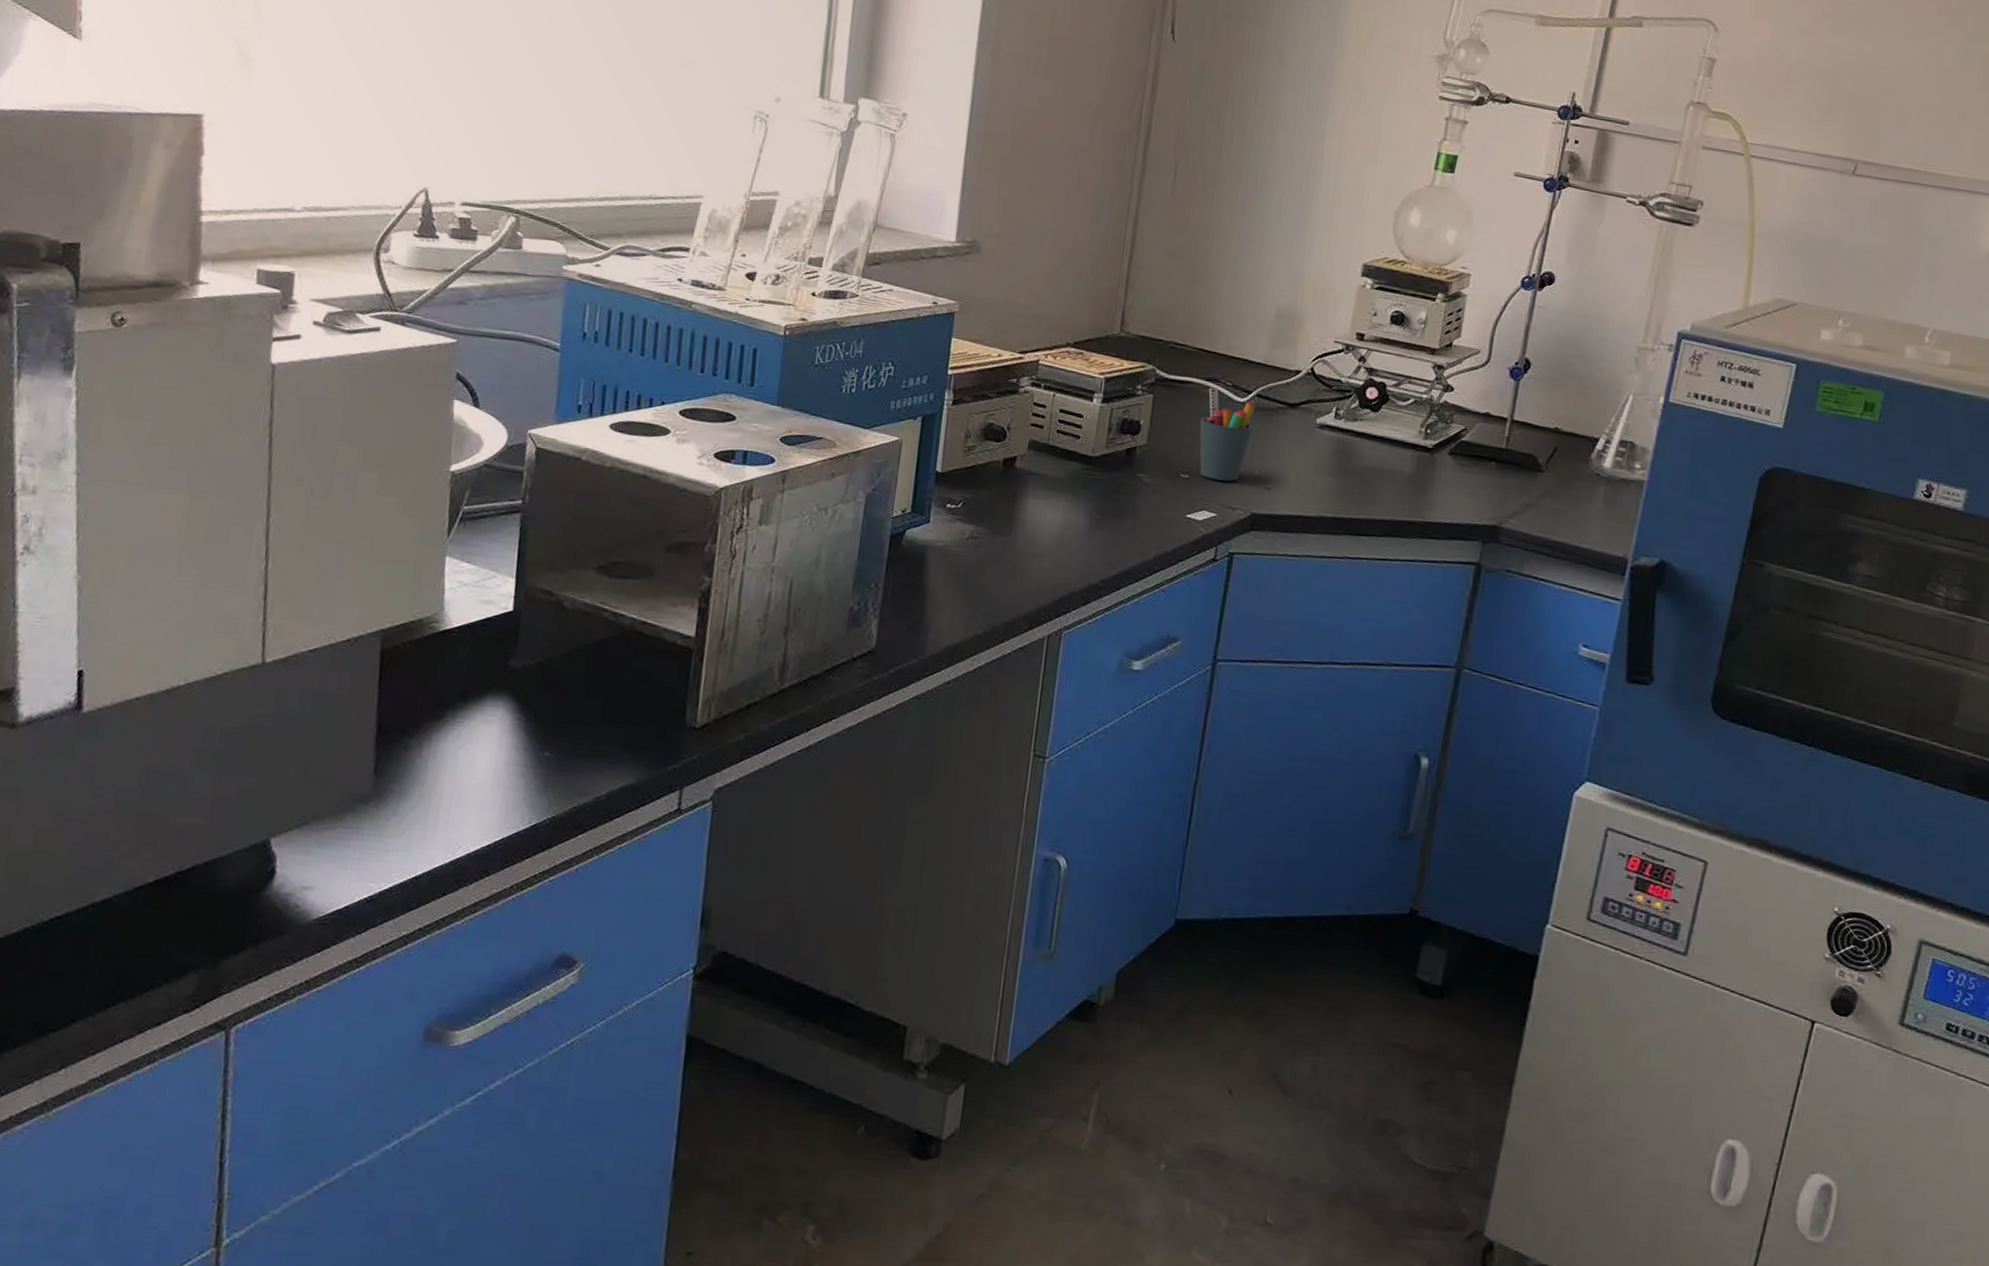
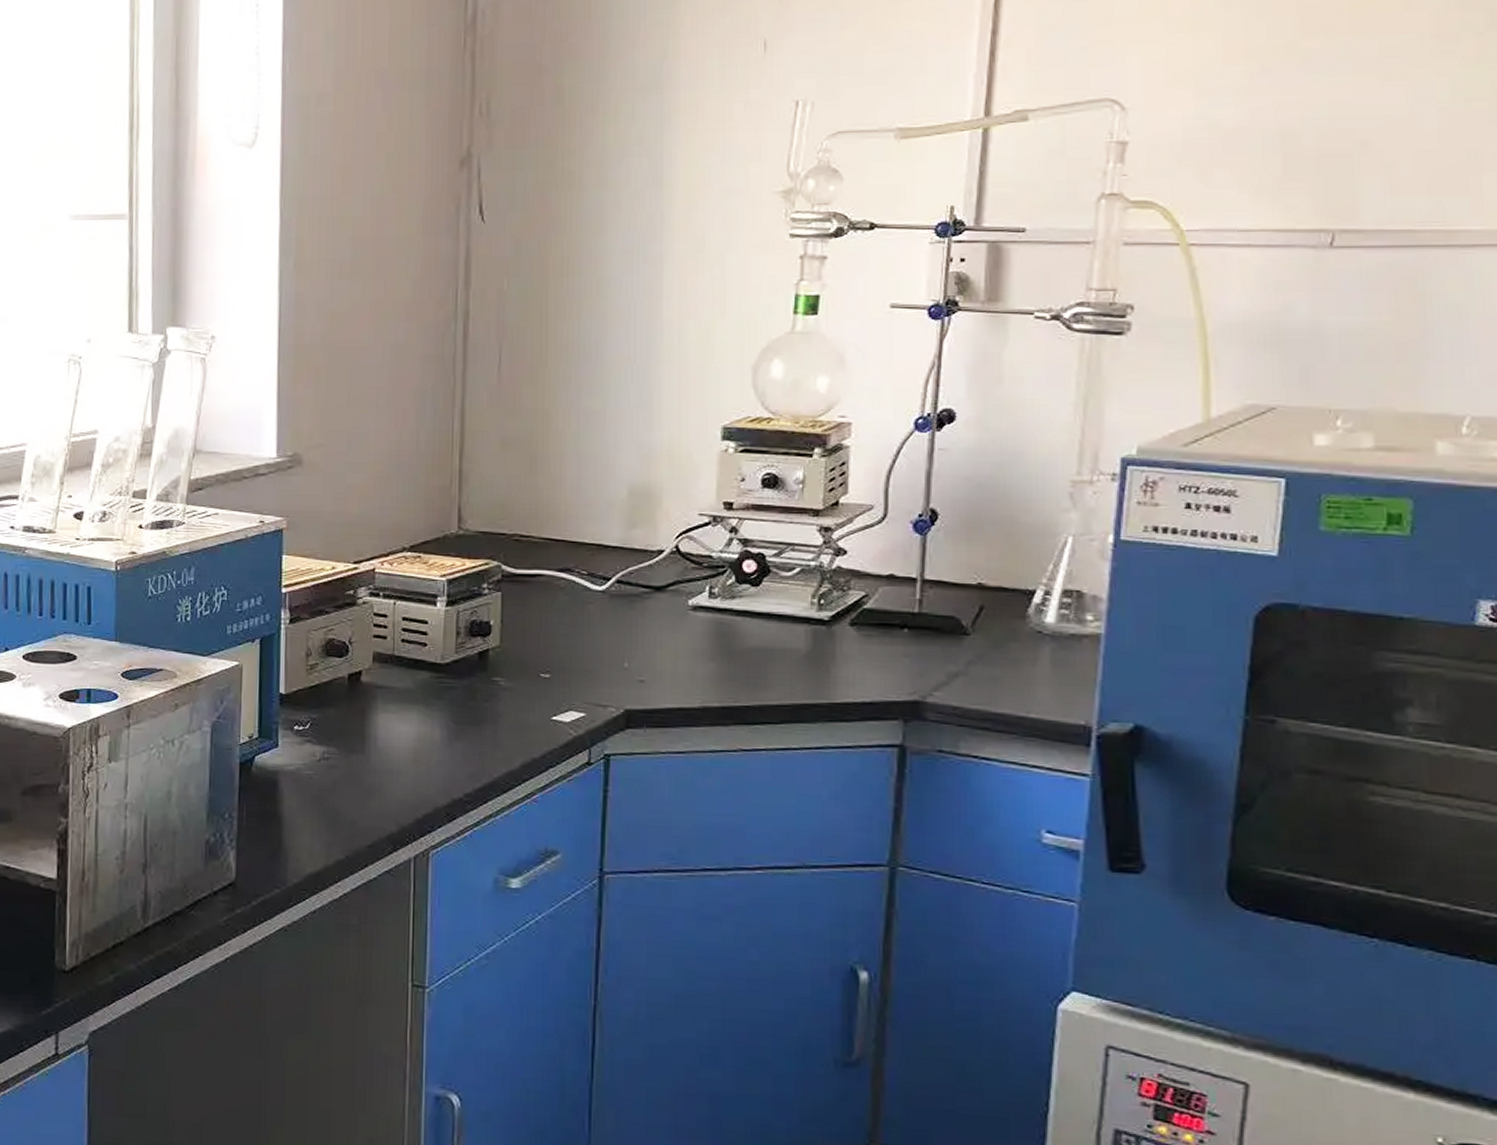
pen holder: present [1199,387,1256,482] -> none [556,578,617,677]

